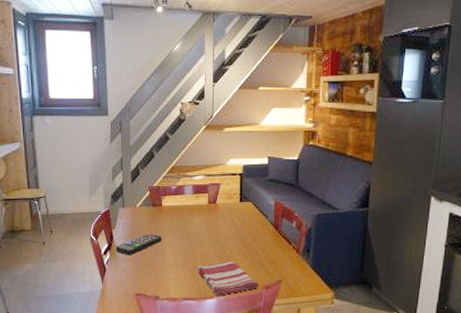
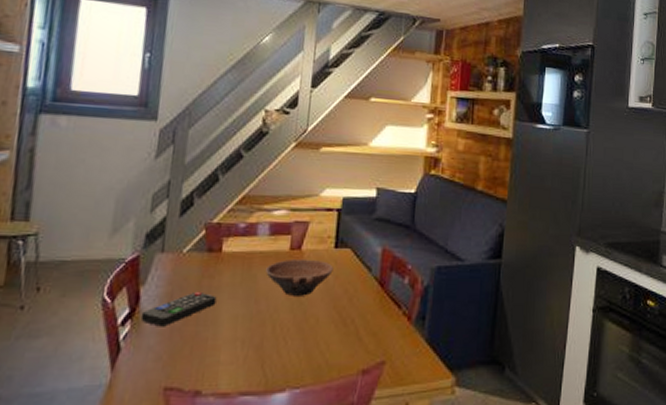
bowl: none [193,210,240,236] -> present [266,258,334,296]
dish towel: present [197,260,259,297] -> none [265,333,354,388]

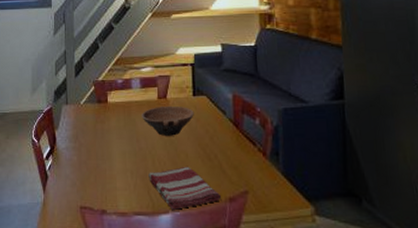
remote control: present [140,291,217,327] -> none [58,133,108,161]
dish towel: none [265,333,354,388] -> present [148,166,222,211]

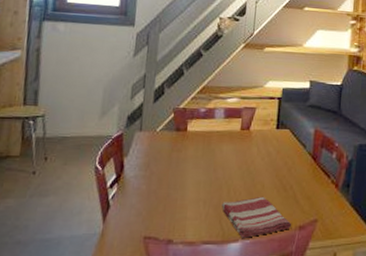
bowl: present [142,105,194,136] -> none [222,137,276,167]

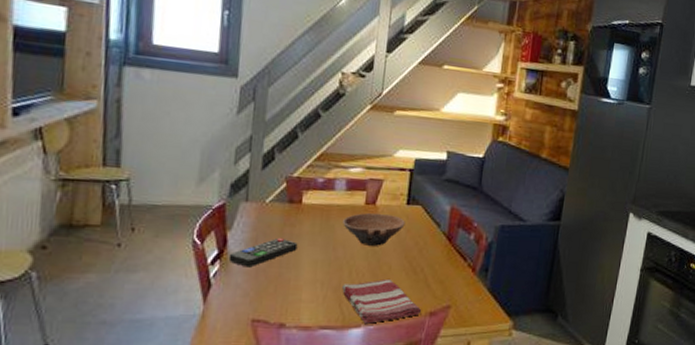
remote control: none [124,162,184,190] -> present [228,237,298,268]
bowl: none [222,137,276,167] -> present [343,212,406,246]

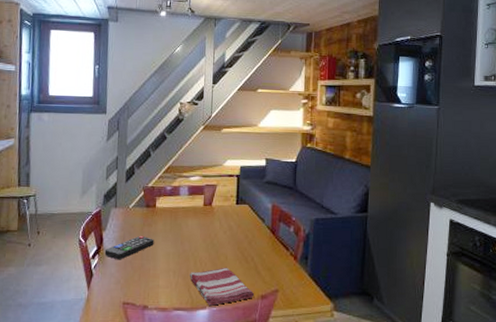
bowl: present [343,212,406,246] -> none [187,212,236,240]

